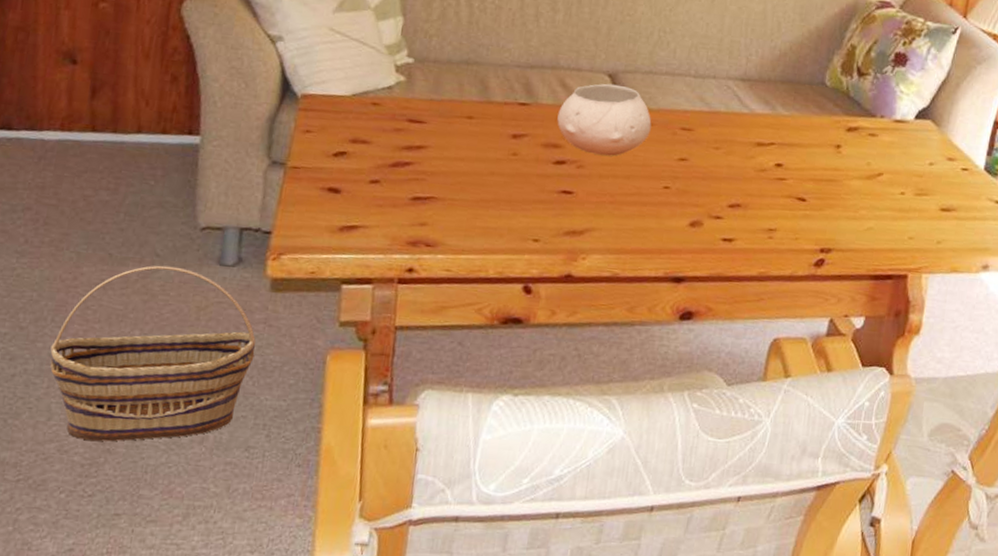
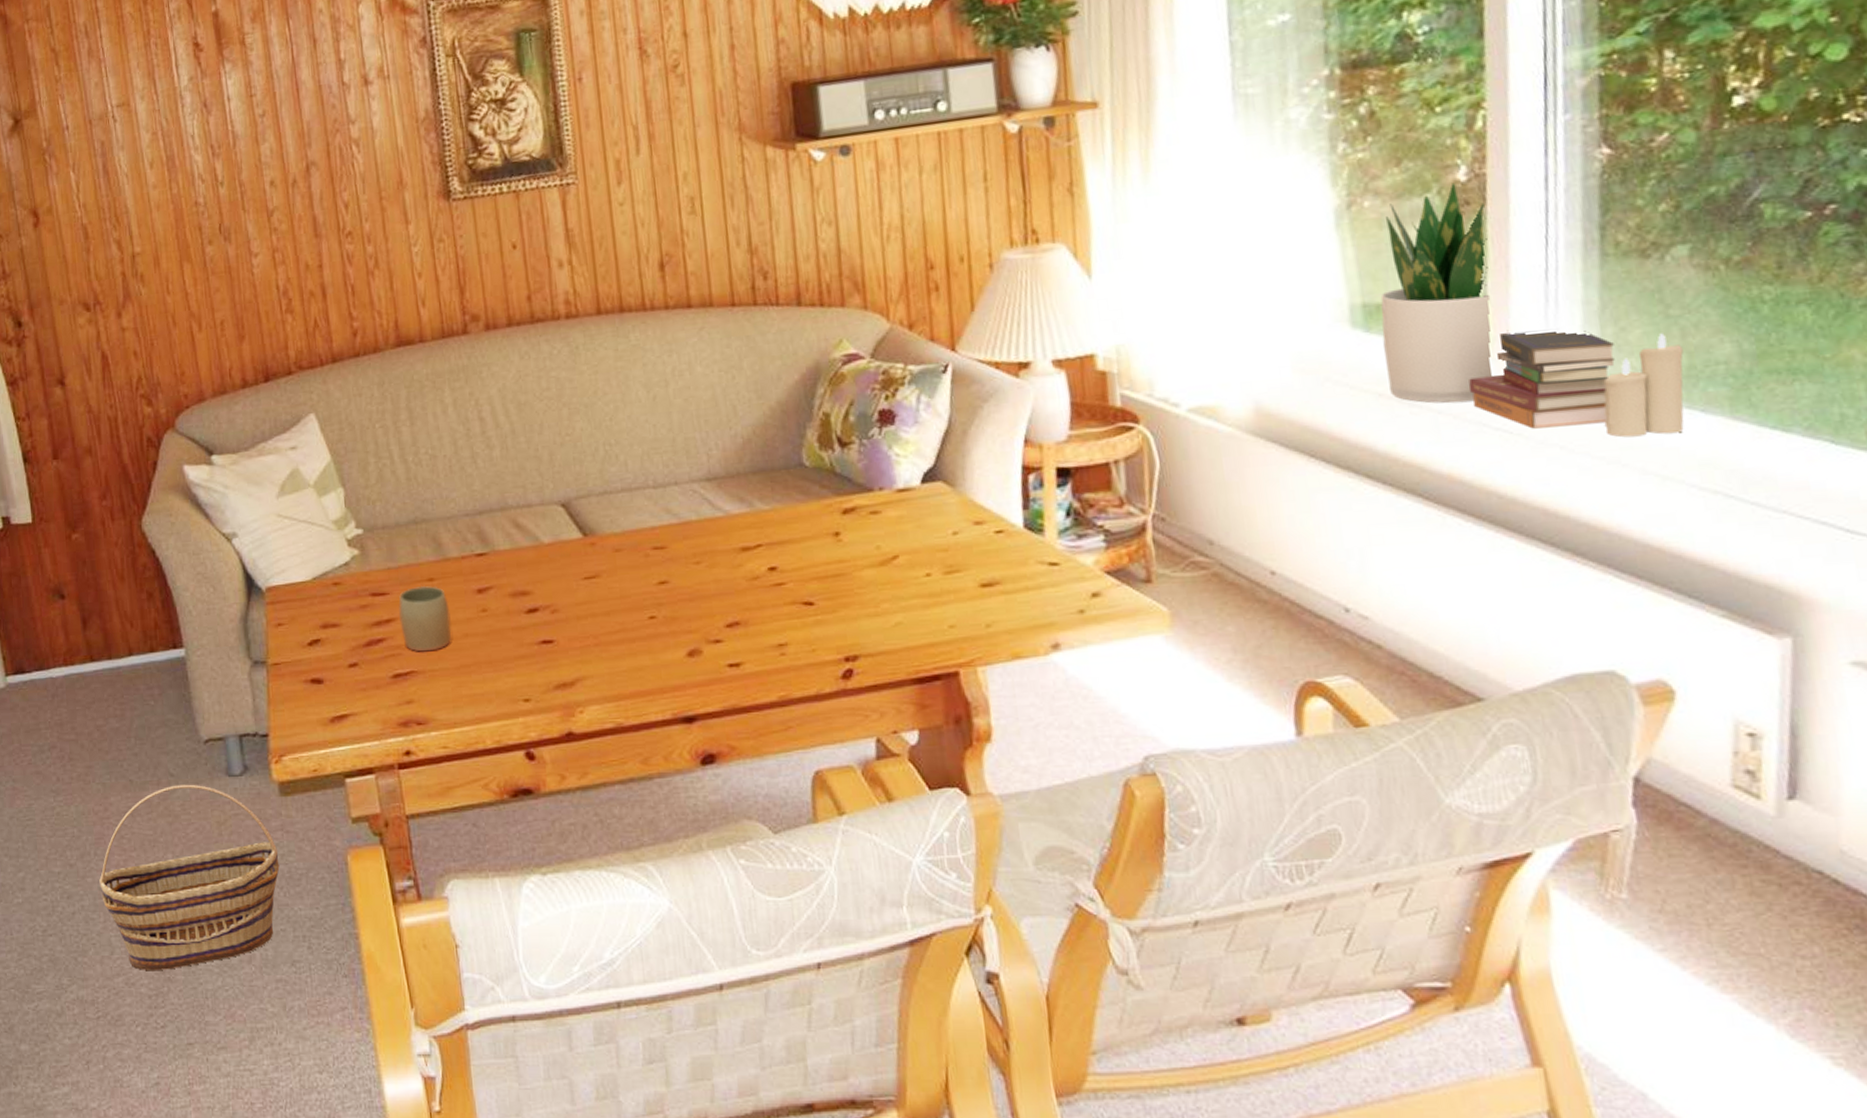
mug: none [430,121,483,182] -> present [398,585,452,652]
bowl: present [557,83,652,156] -> none [518,513,621,595]

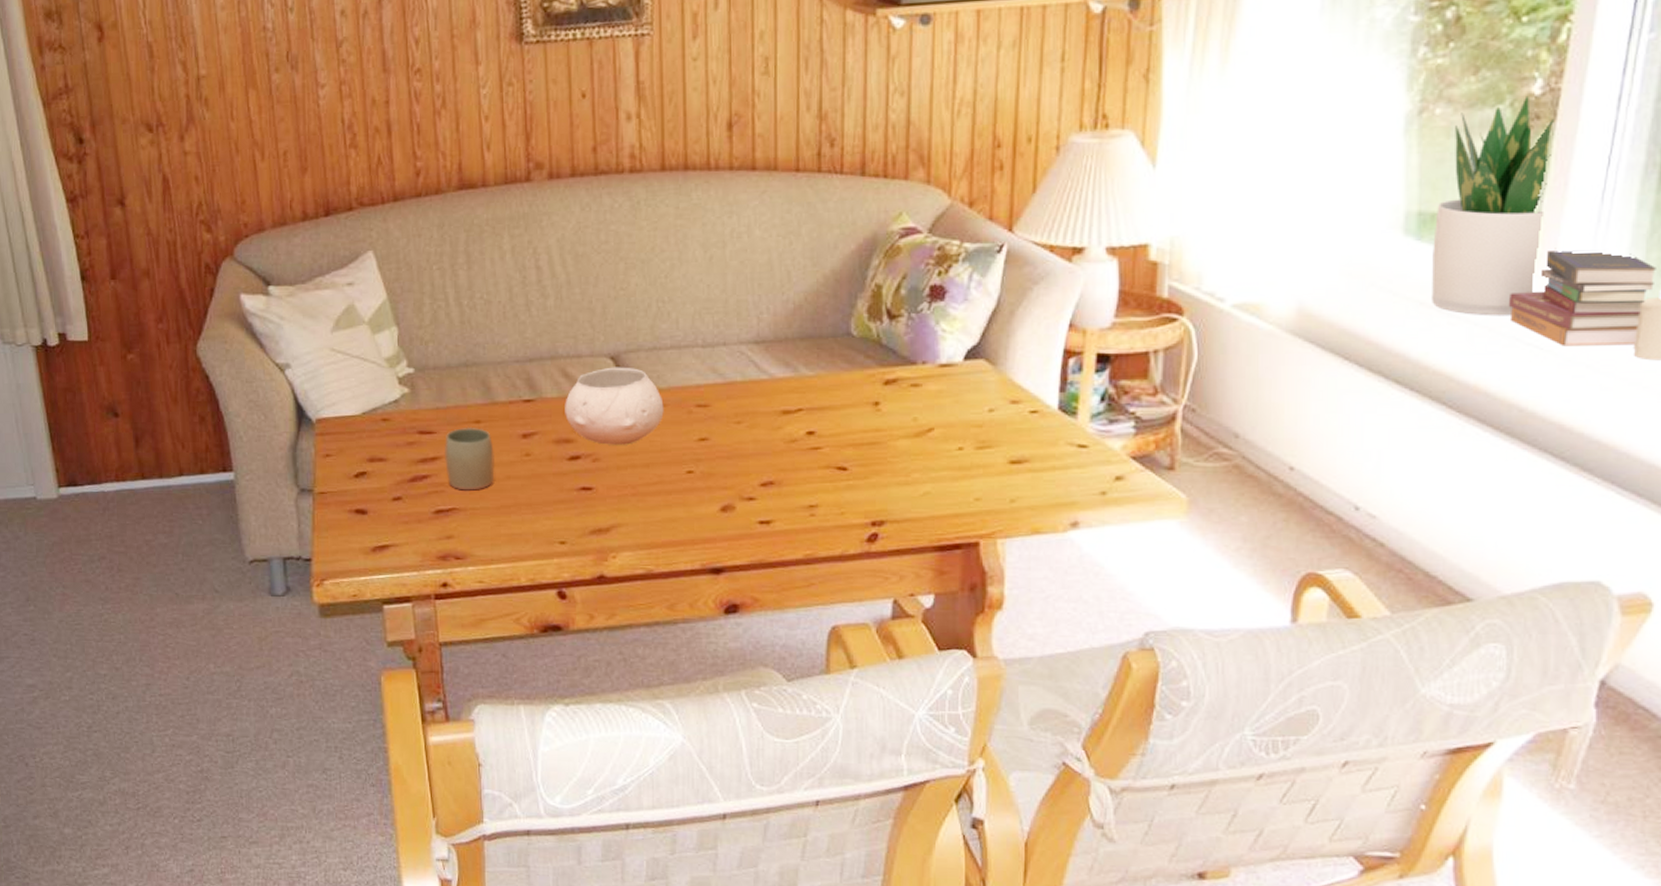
basket: present [99,784,280,970] -> none [143,600,316,770]
bowl: none [518,513,621,595] -> present [565,367,664,445]

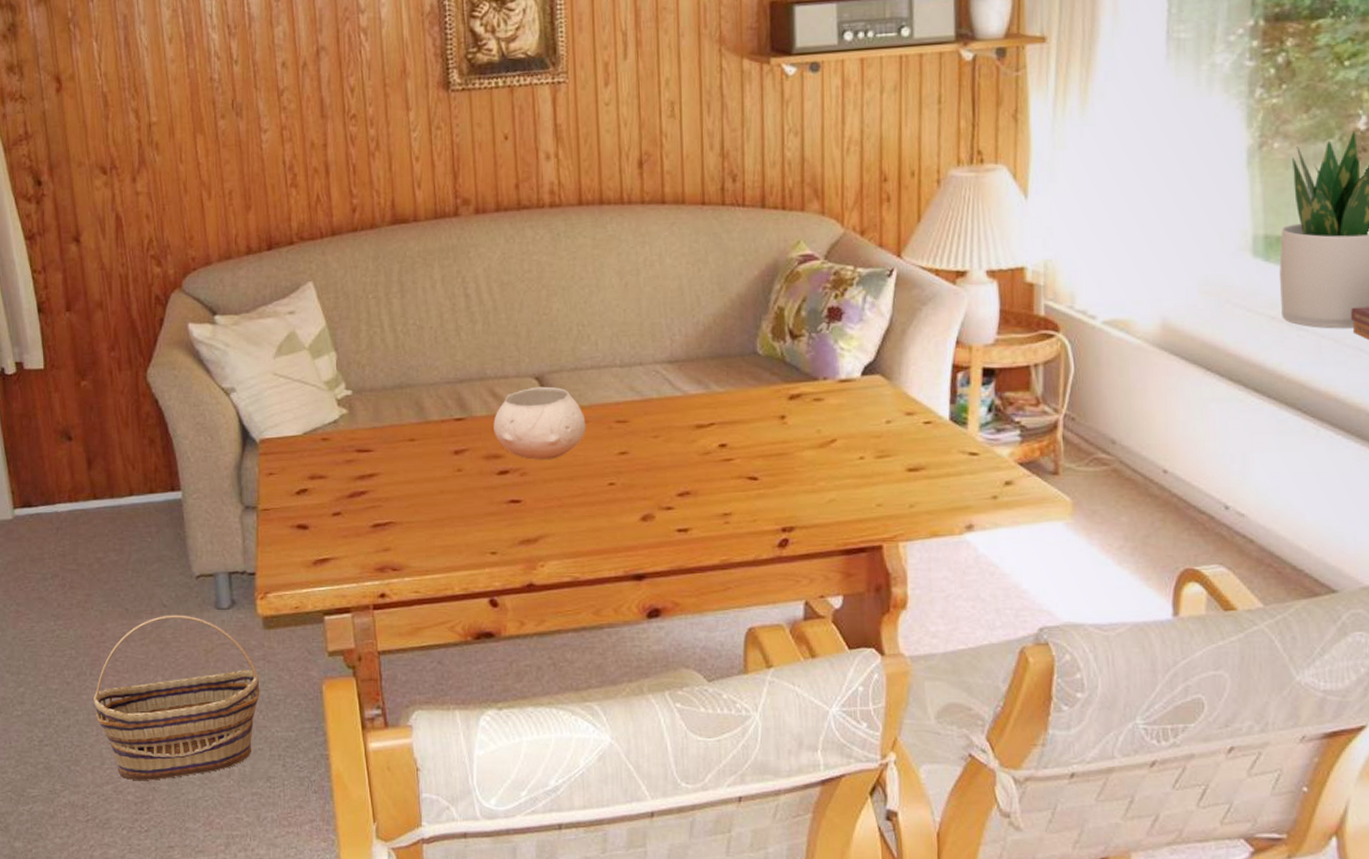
basket: none [143,600,316,770] -> present [93,615,260,780]
mug: present [445,427,495,491] -> none [381,444,428,505]

